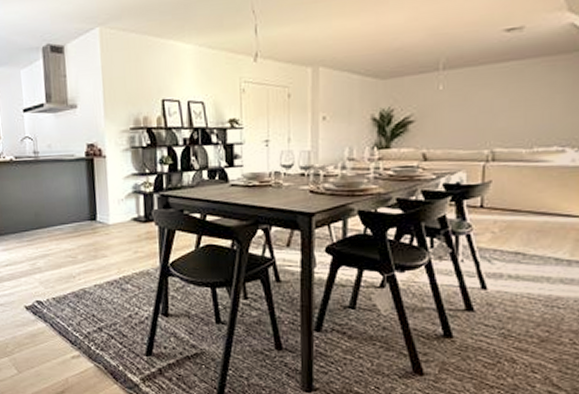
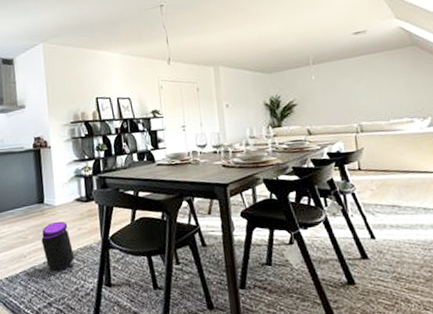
trash can: none [92,241,129,298] -> present [41,221,75,273]

